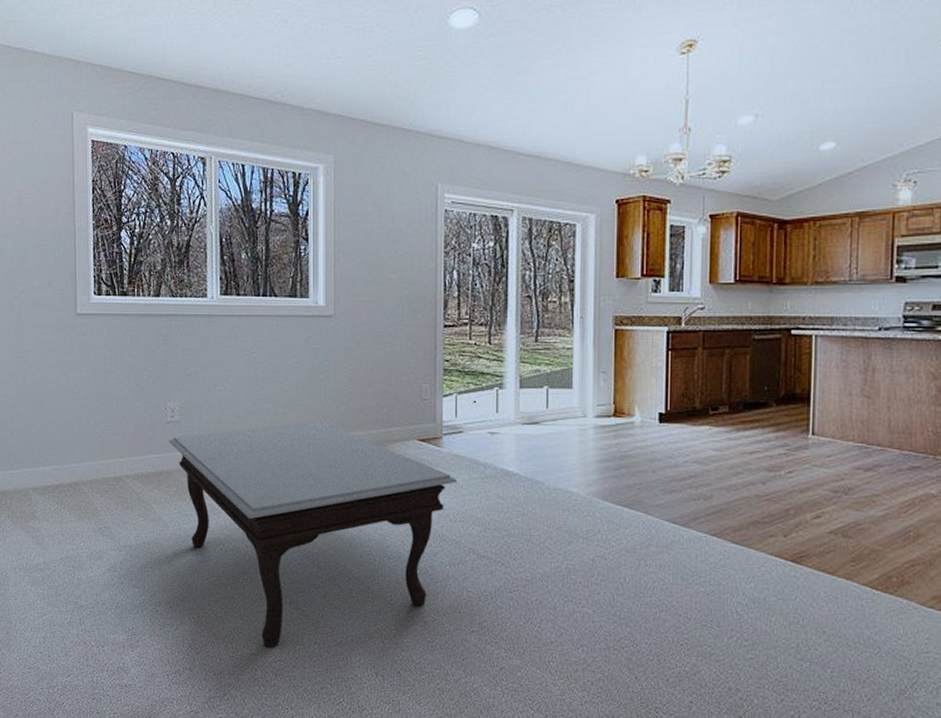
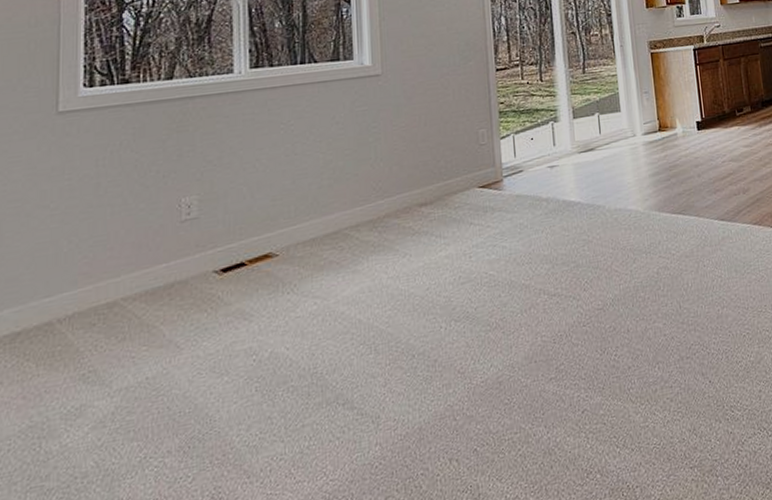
coffee table: present [169,421,458,649] -> none [184,186,522,470]

